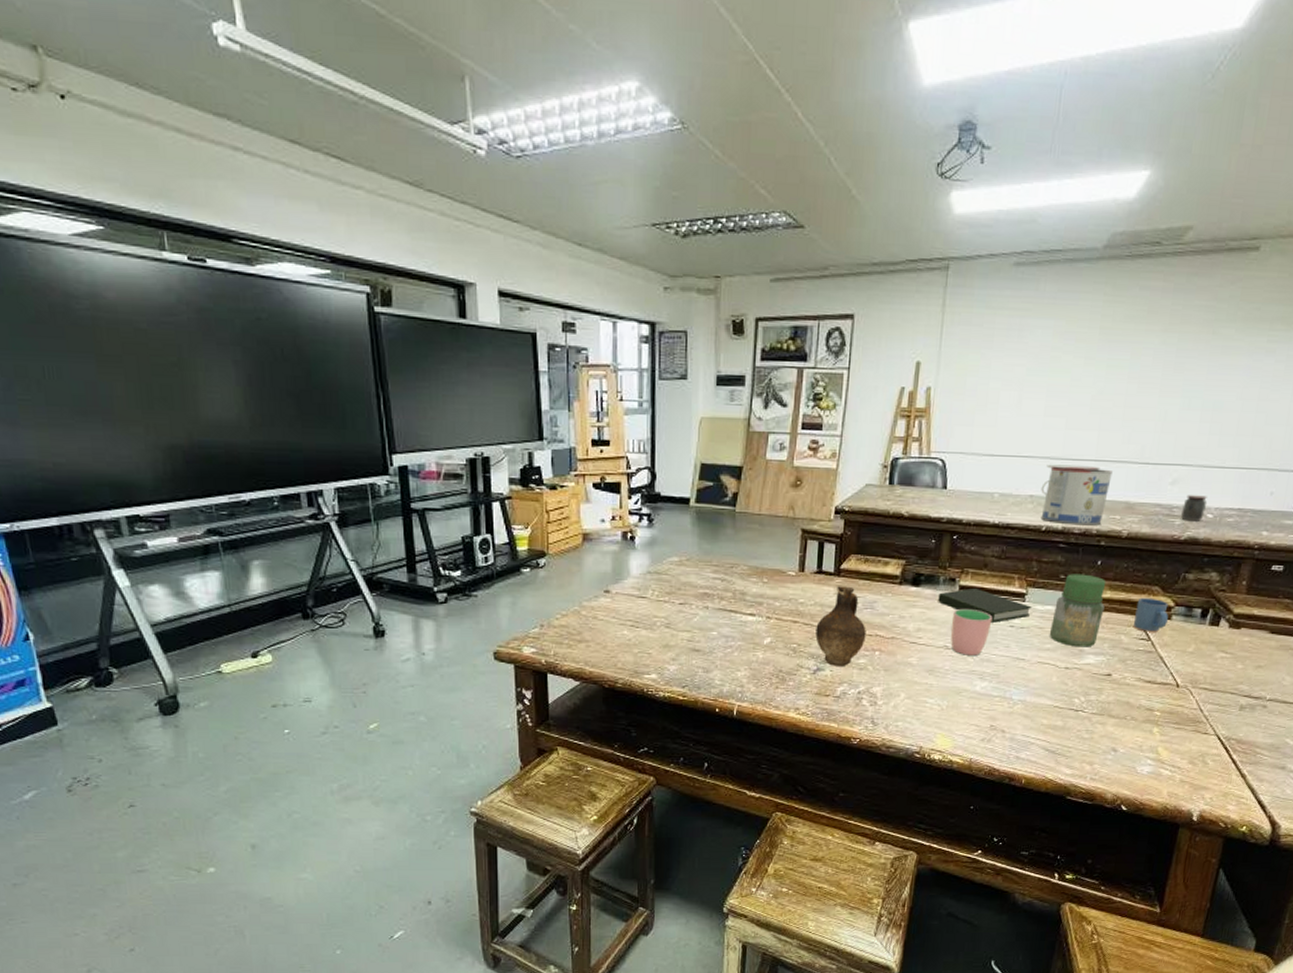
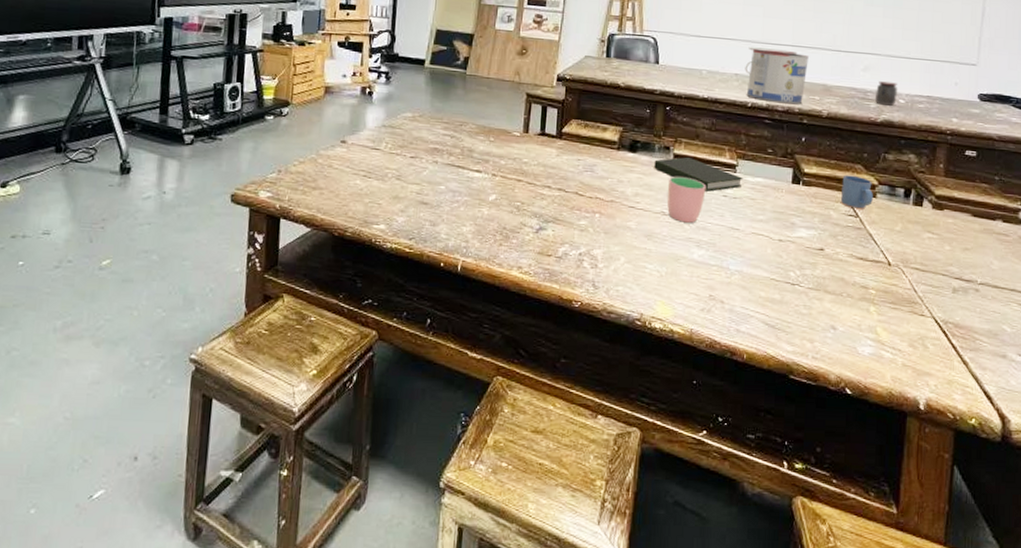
ceramic jug: present [815,586,866,666] -> none [538,148,587,227]
jar: present [1049,574,1106,647] -> none [761,148,812,221]

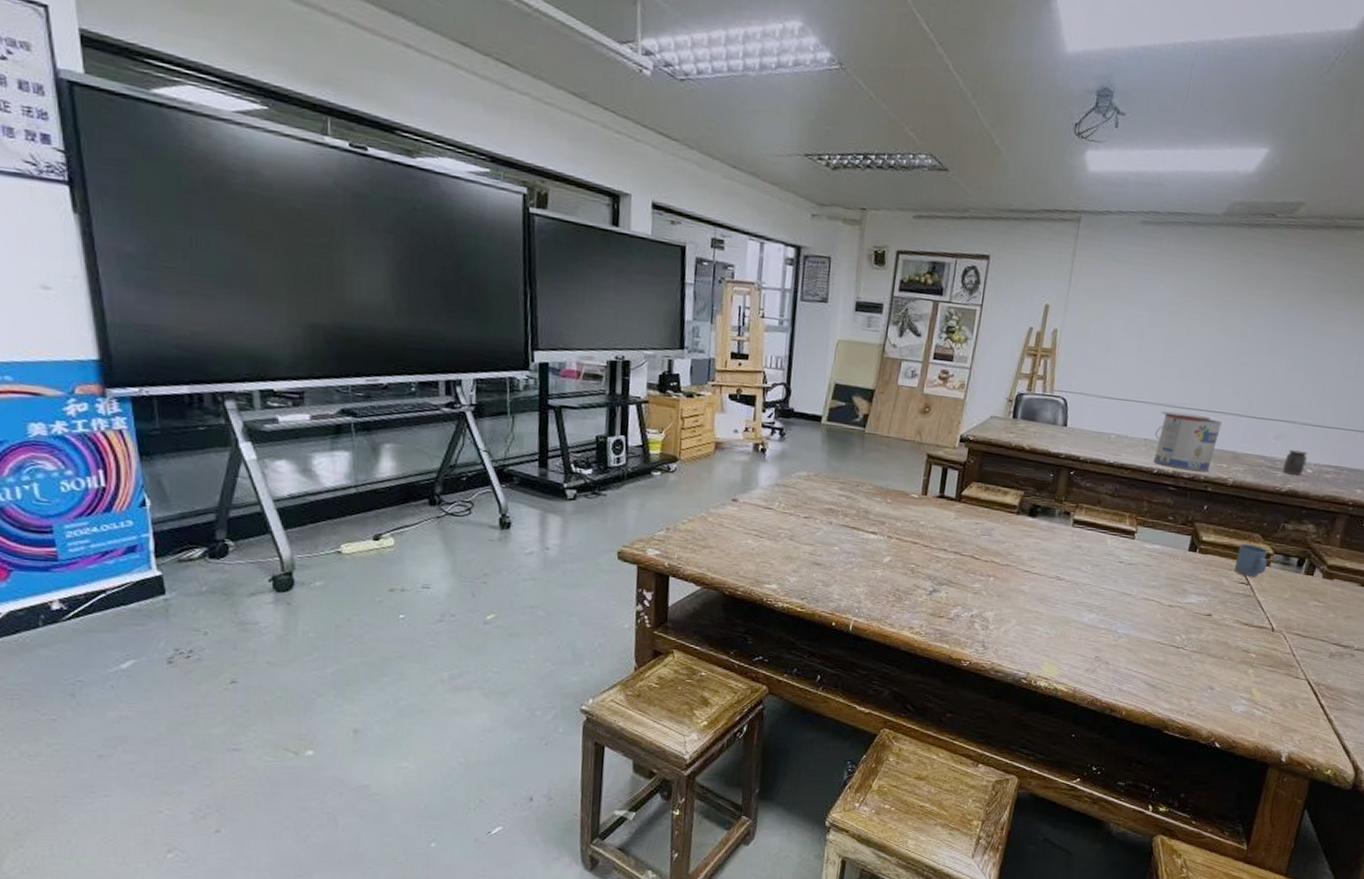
book: present [654,157,743,192] -> none [1052,523,1141,558]
cup: present [666,176,706,223] -> none [1062,541,1103,588]

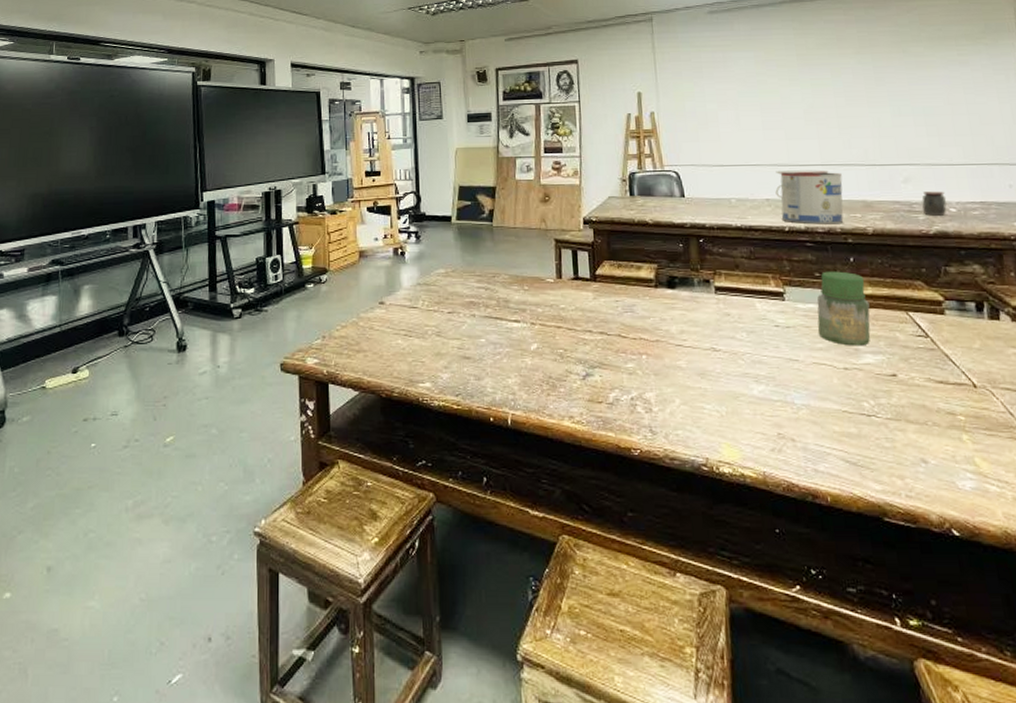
jar: none [1155,516,1211,587] -> present [817,271,871,346]
mug: present [1234,543,1268,577] -> none [902,292,942,328]

